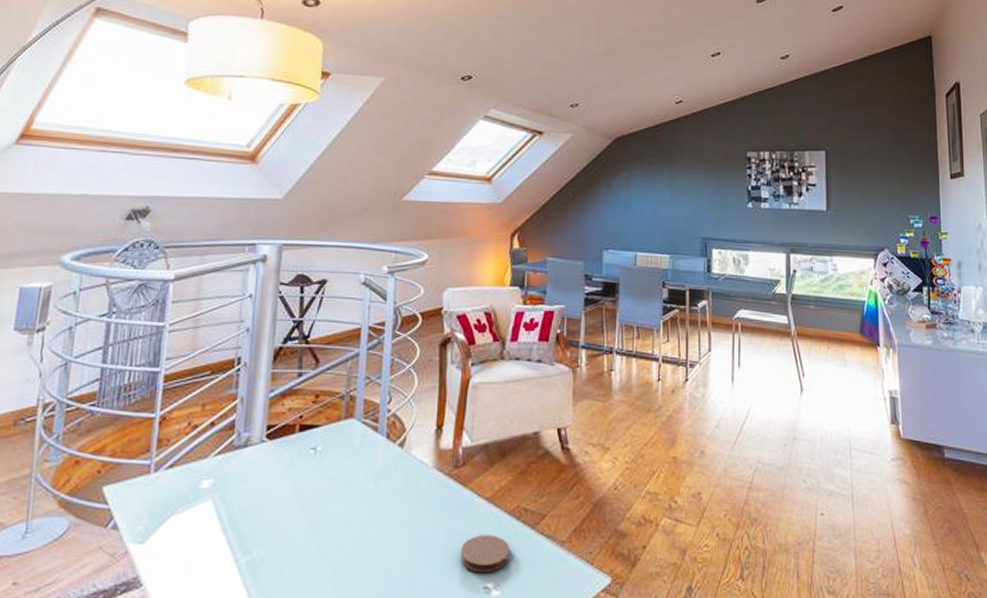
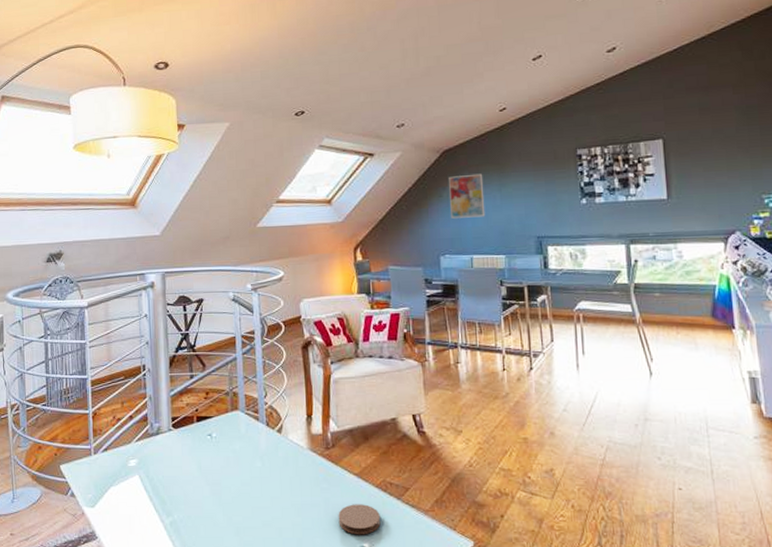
wall art: none [618,165,654,212] -> present [449,173,486,219]

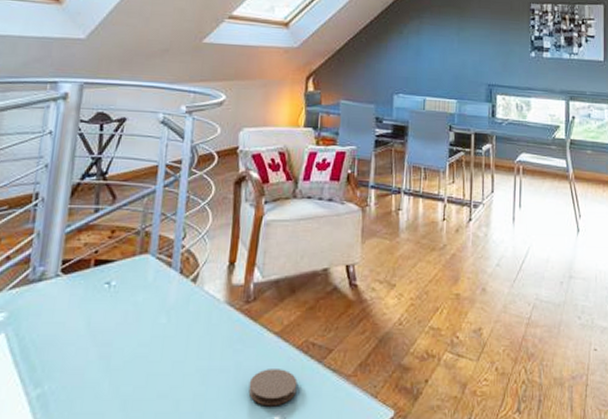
wall art: present [449,173,486,219] -> none [409,14,444,59]

